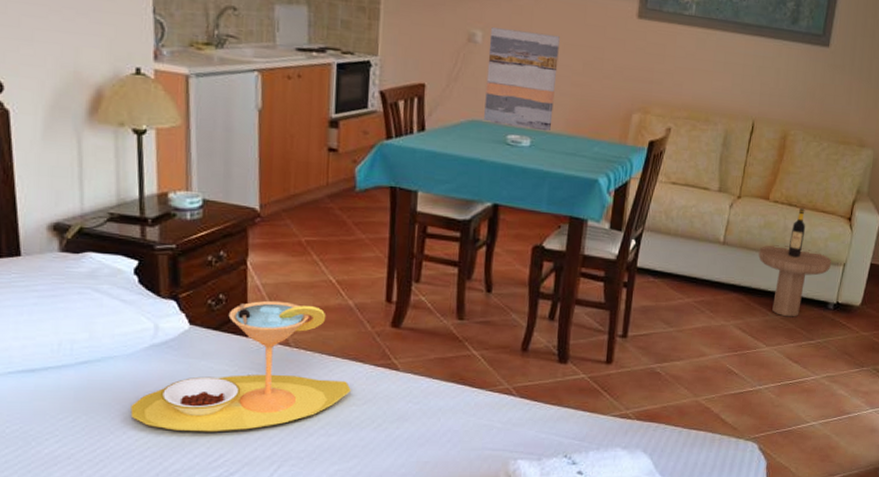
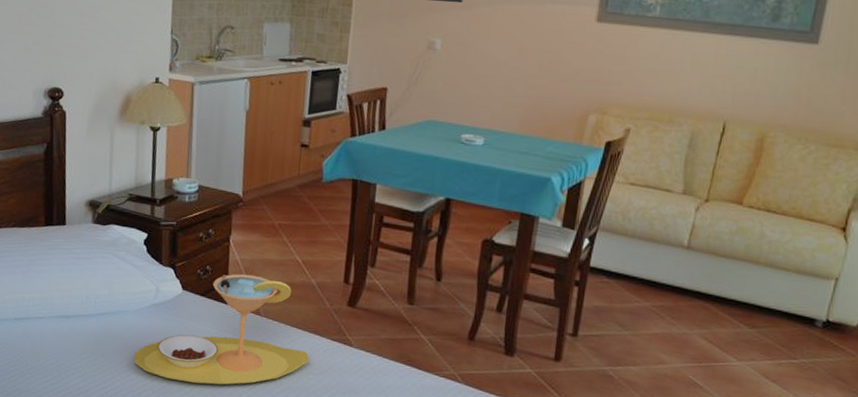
wall art: present [484,27,560,131] -> none [440,35,516,131]
side table: present [758,208,832,317] -> none [729,215,821,332]

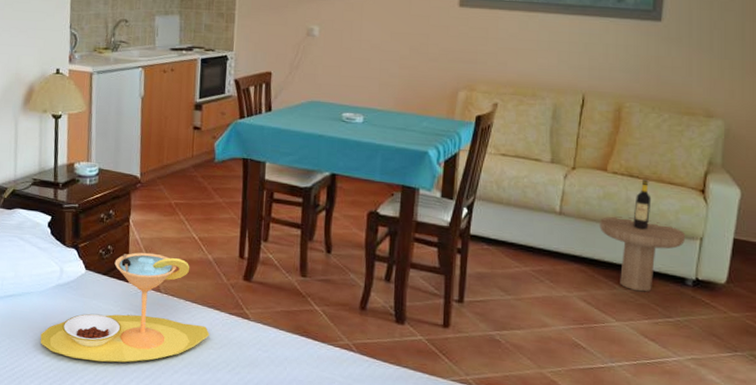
side table: none [729,215,821,332] -> present [600,180,686,292]

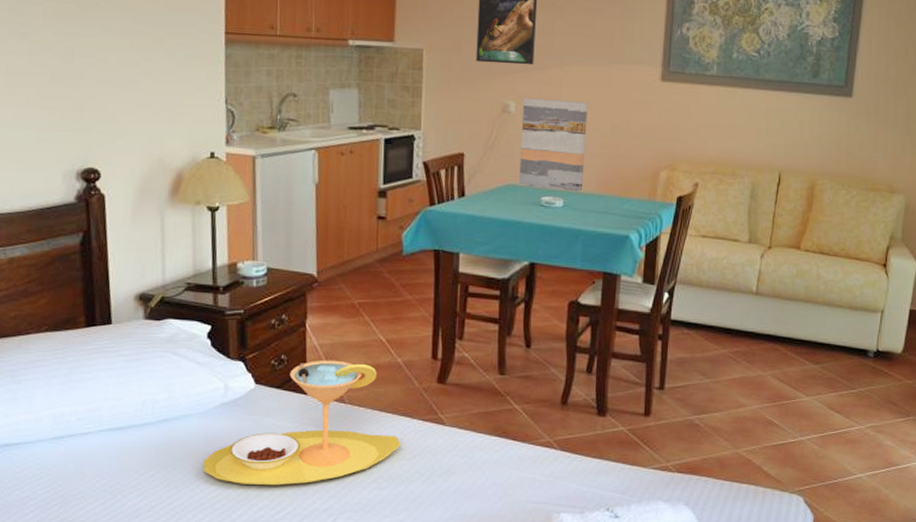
wall art: none [322,23,387,109] -> present [519,98,588,192]
side table: present [600,180,686,292] -> none [793,256,869,366]

